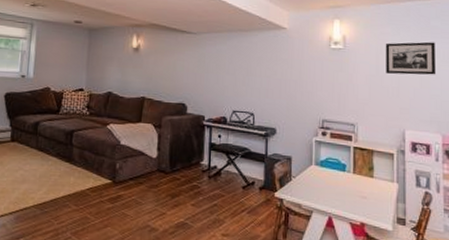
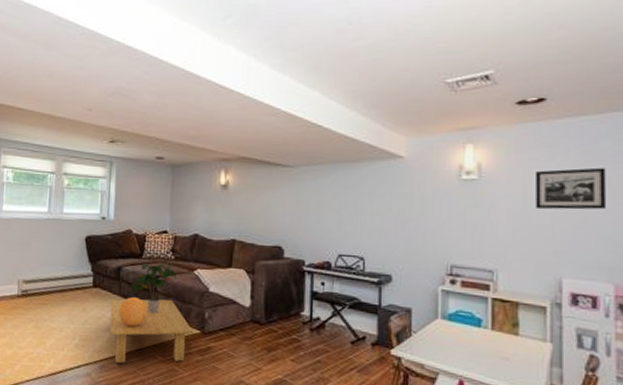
coffee table: none [26,151,106,213] -> present [110,299,194,363]
decorative sphere: none [34,150,63,178] -> present [118,297,148,327]
potted plant: none [47,119,91,166] -> present [131,263,177,314]

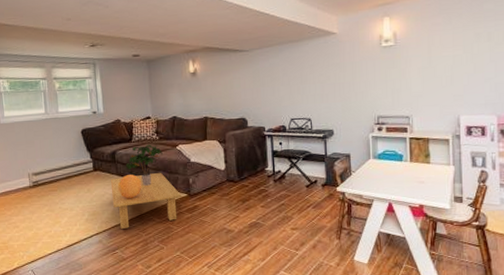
picture frame: present [534,167,607,210] -> none [437,25,491,65]

